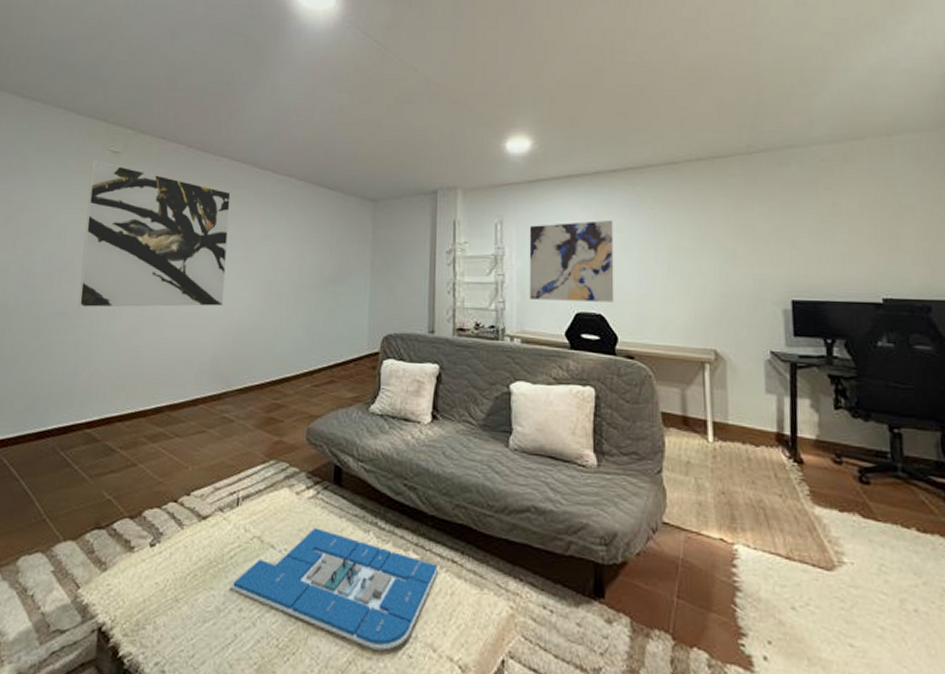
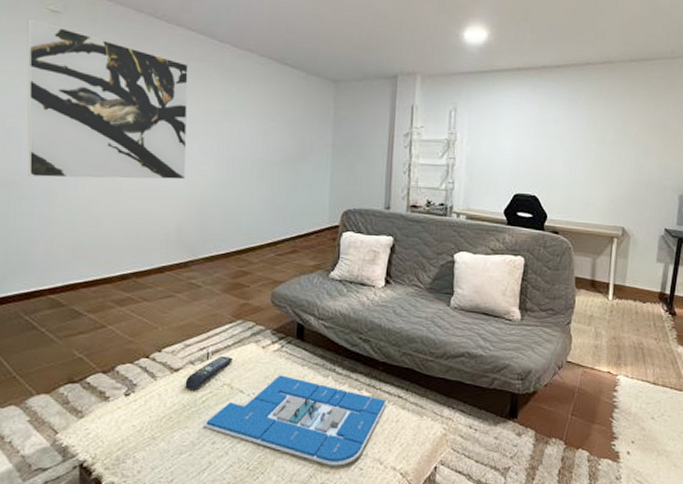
remote control: none [212,502,264,544] -> present [185,356,233,391]
wall art: present [529,219,614,302] -> none [475,112,553,186]

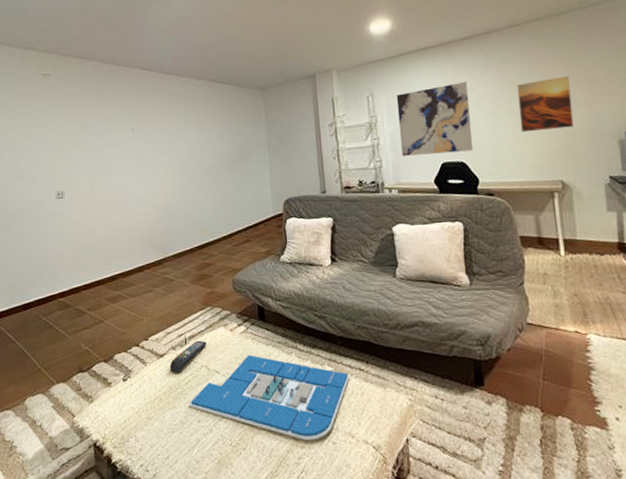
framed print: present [27,19,188,180] -> none [28,83,152,205]
wall art: none [475,112,553,186] -> present [396,81,474,156]
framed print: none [595,123,648,176] -> present [517,75,574,133]

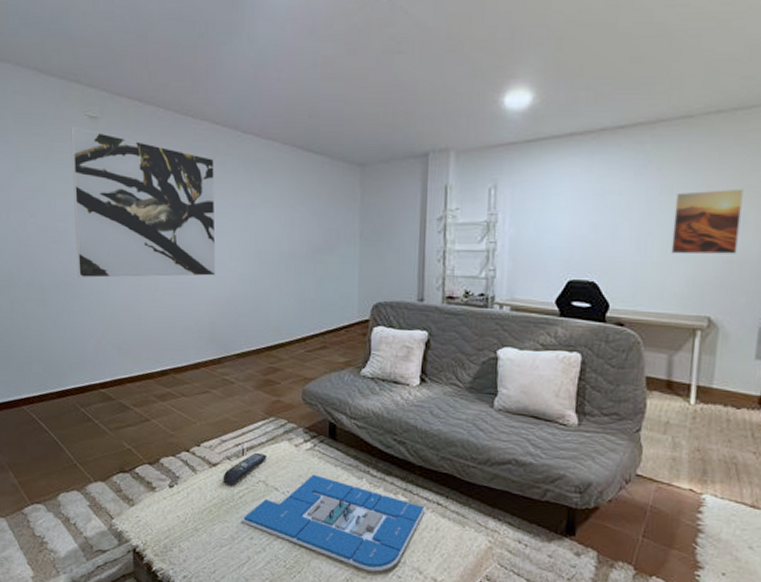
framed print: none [28,83,152,205] -> present [71,127,216,278]
wall art: present [396,81,474,156] -> none [520,182,616,270]

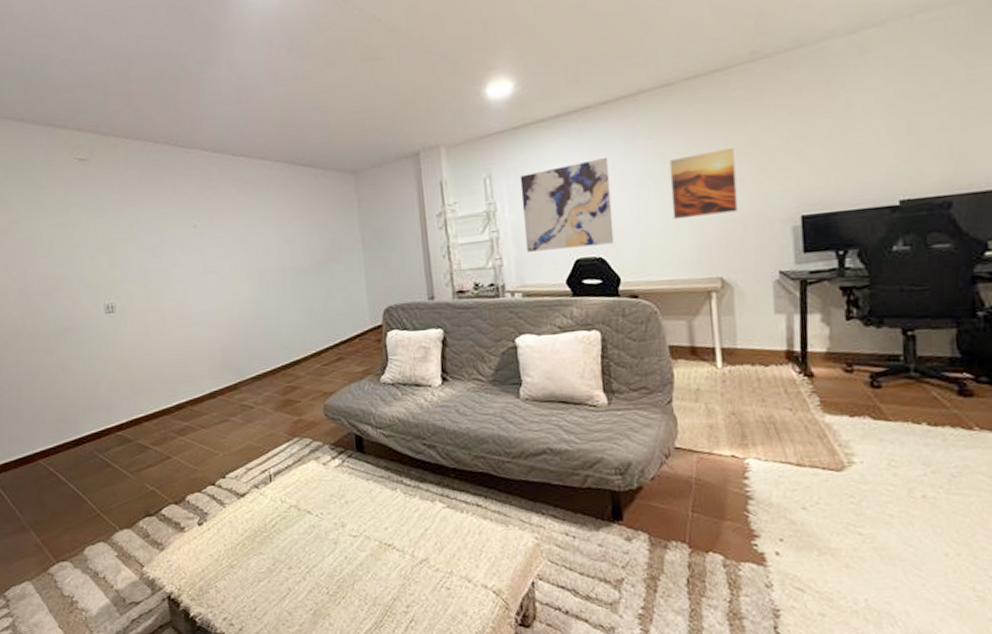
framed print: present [71,127,216,278] -> none [61,171,222,321]
remote control: present [223,452,267,486] -> none [252,476,296,515]
board game: present [241,474,426,572] -> none [276,491,466,587]
wall art: none [520,182,616,270] -> present [520,156,615,252]

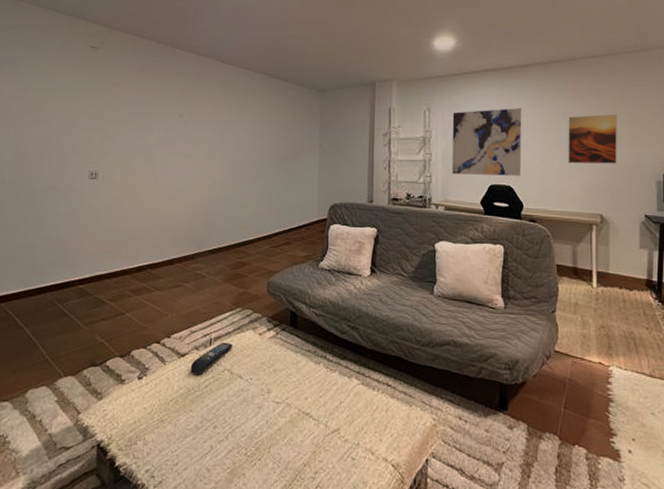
remote control: none [252,476,296,515] -> present [190,342,233,376]

